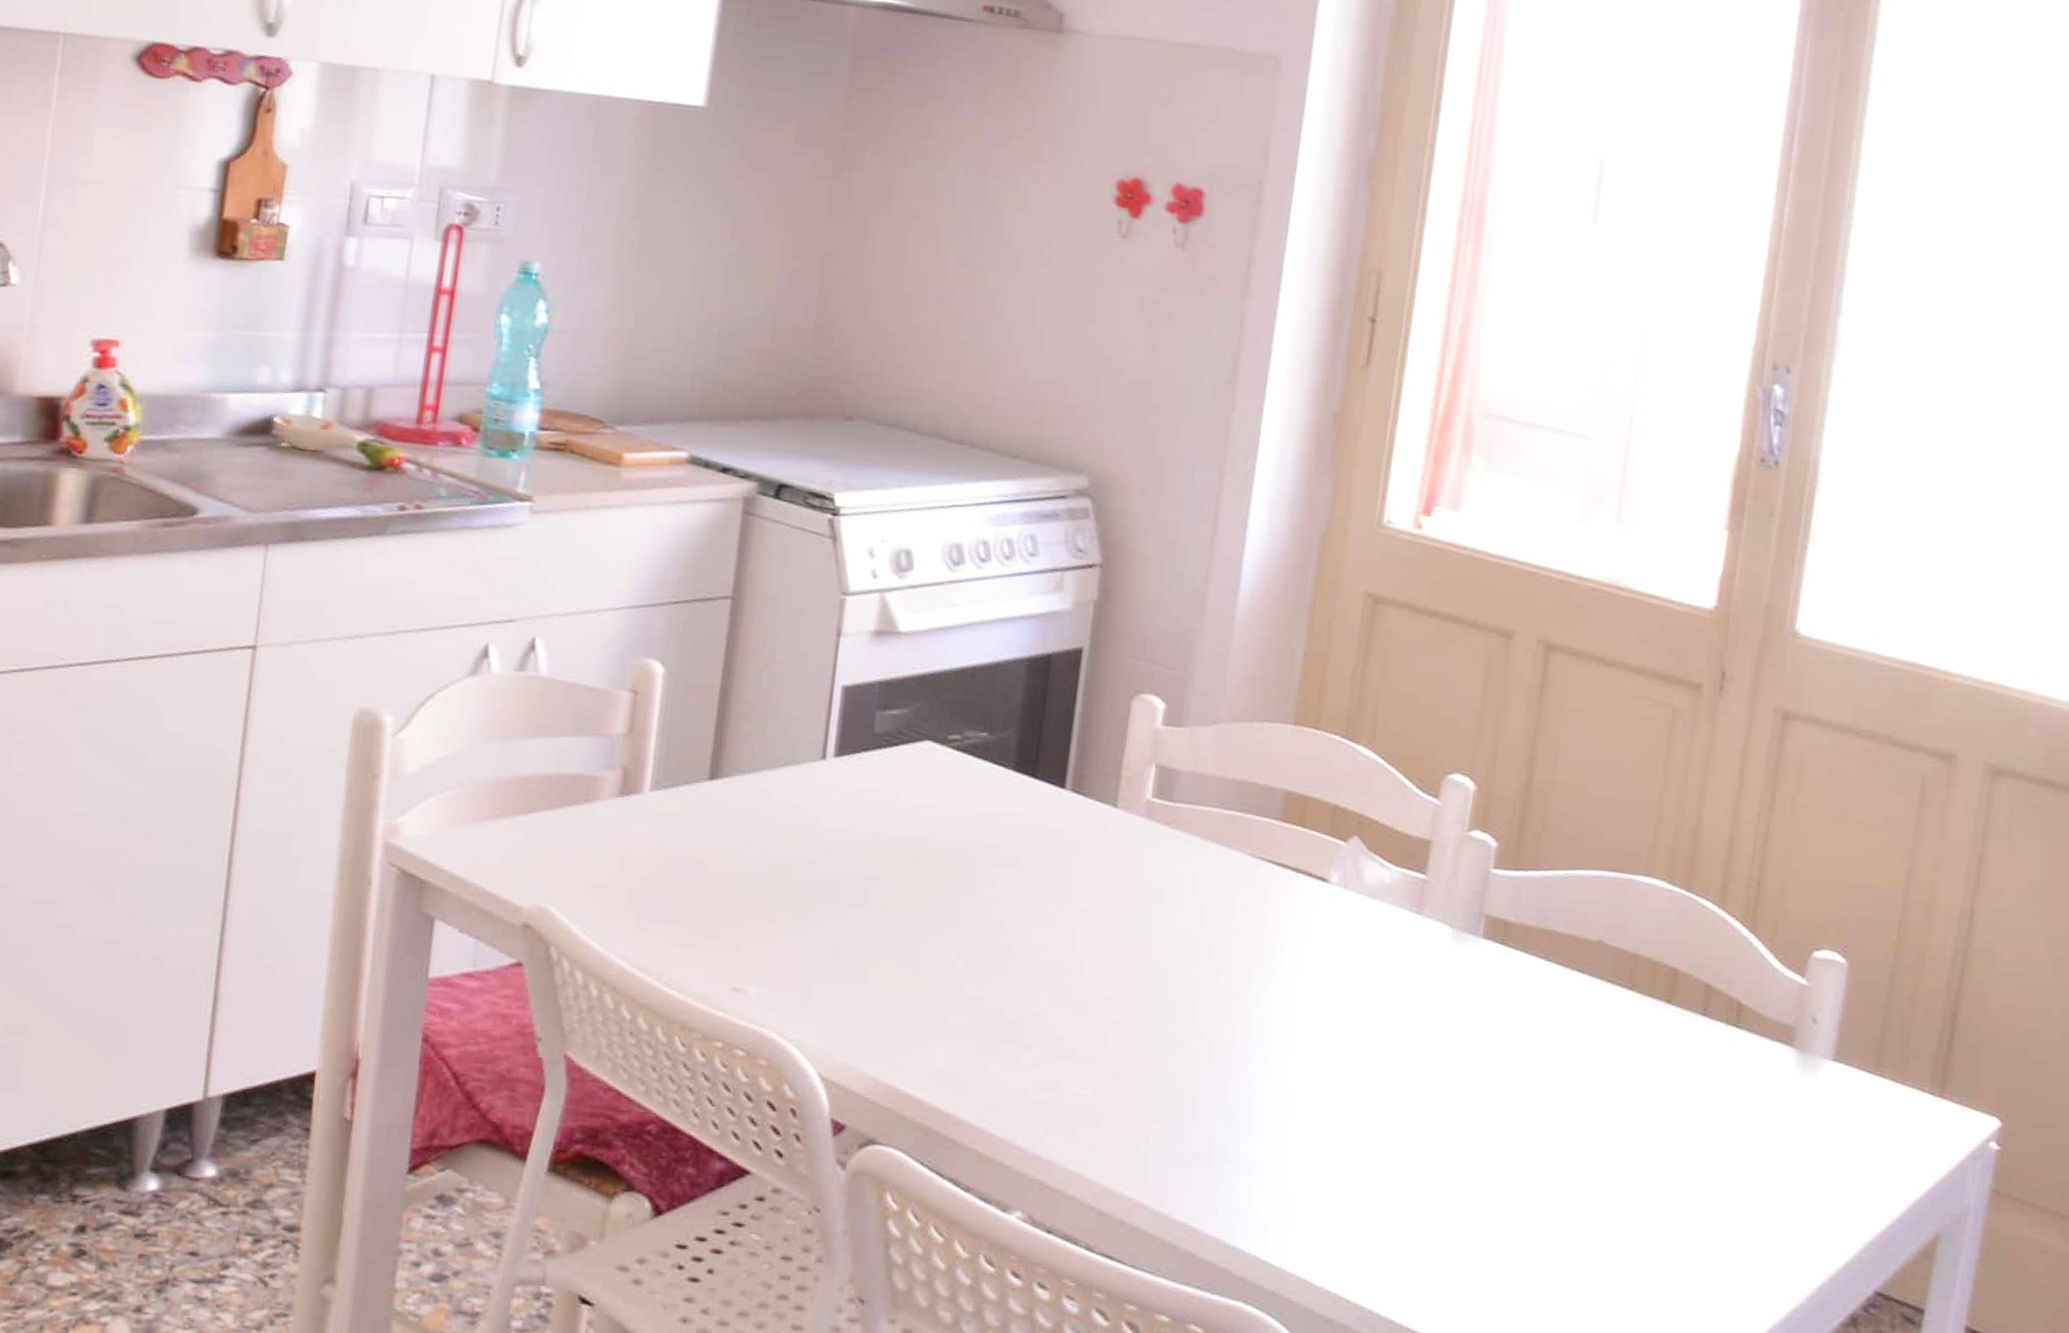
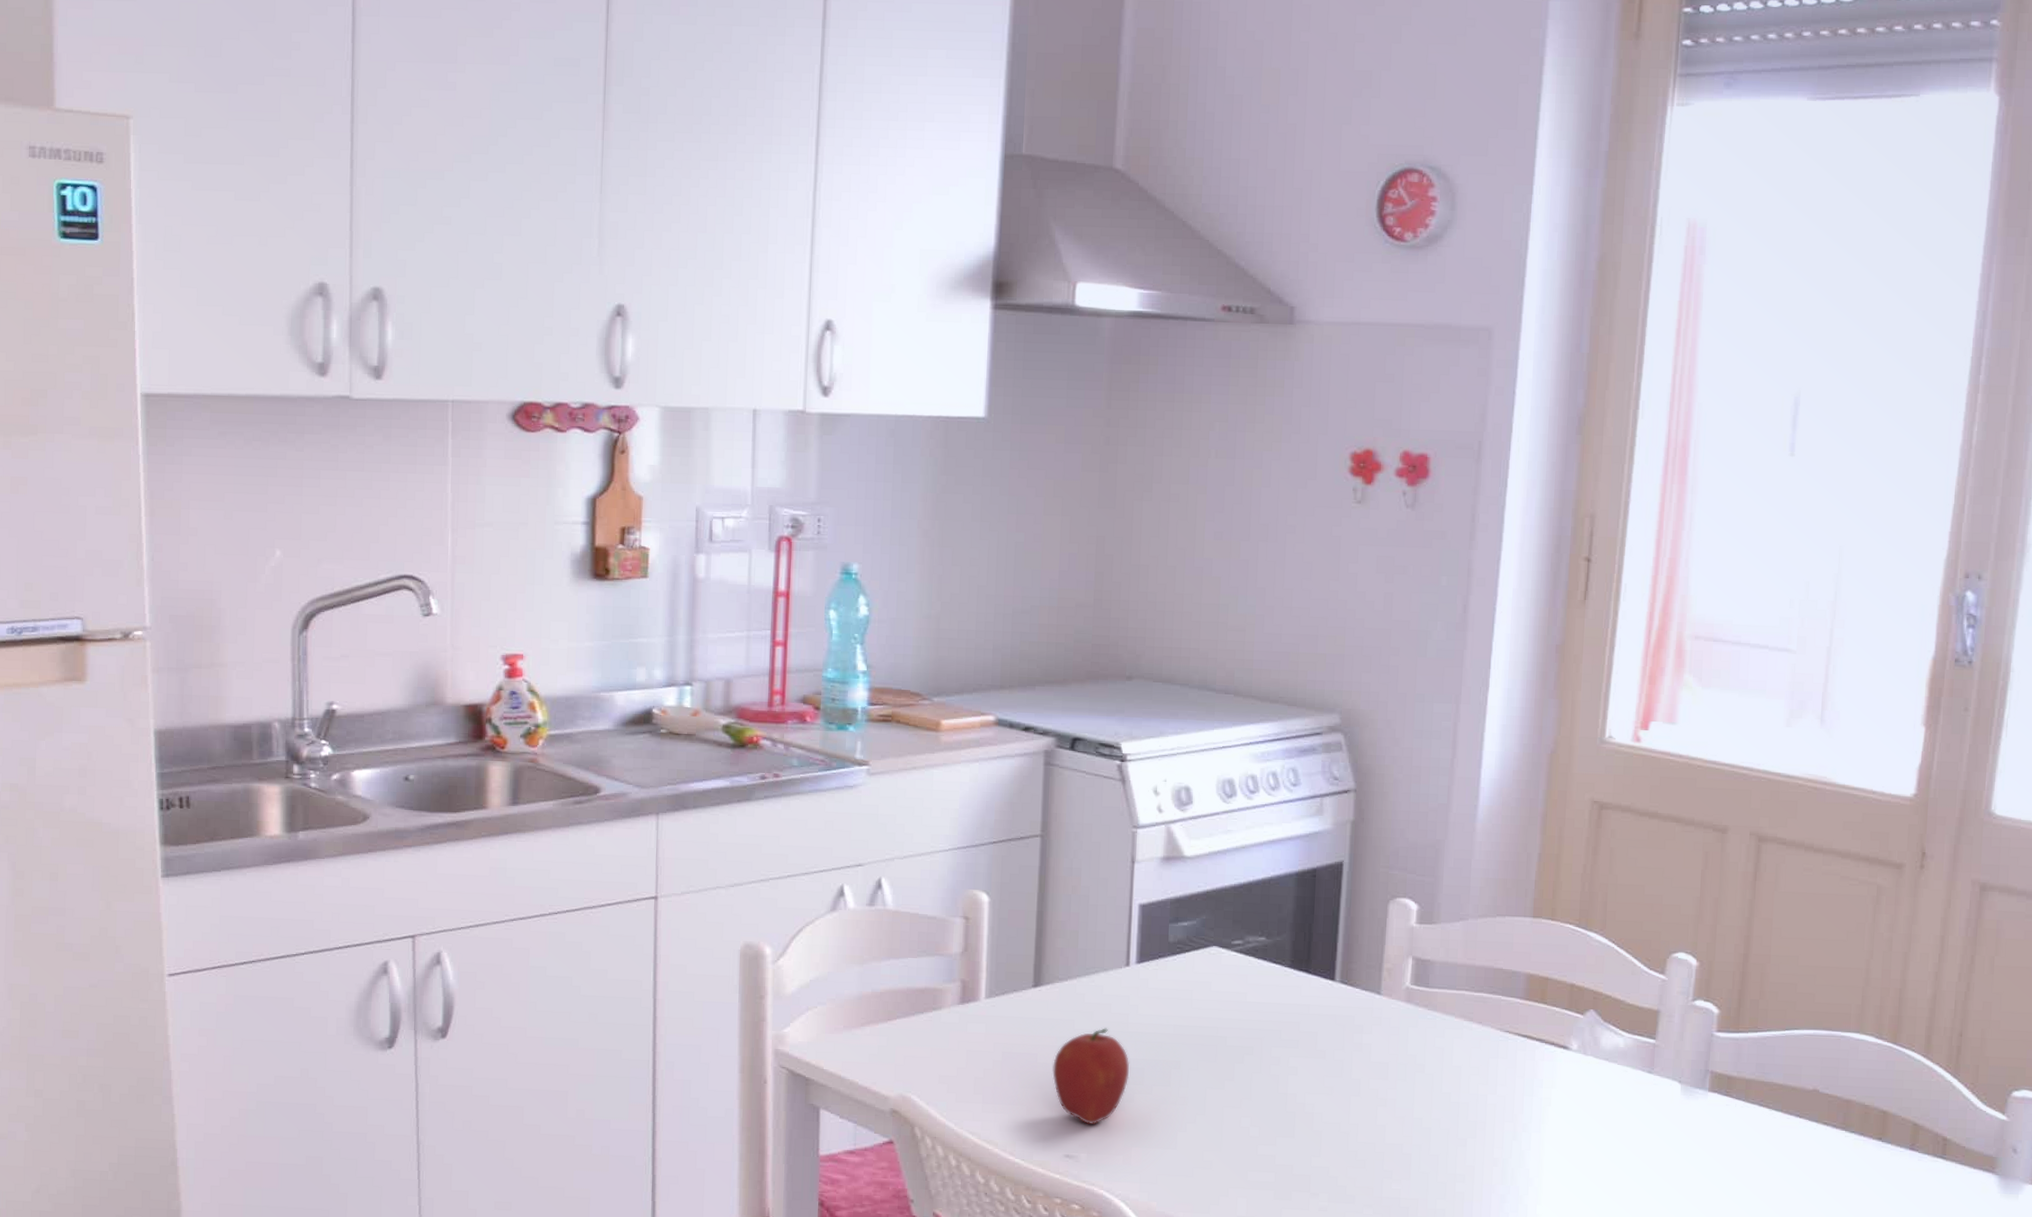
fruit: none [723,833,818,952] -> present [1052,1028,1130,1125]

